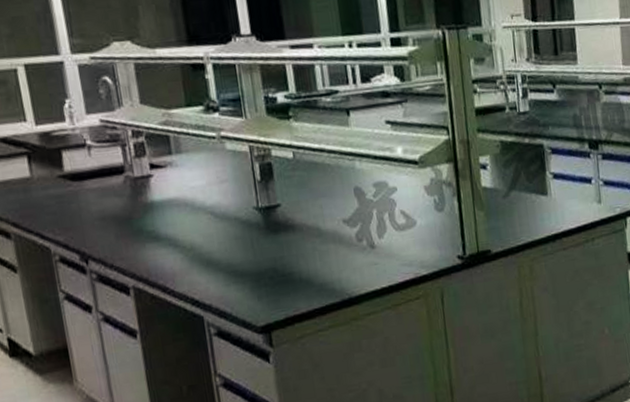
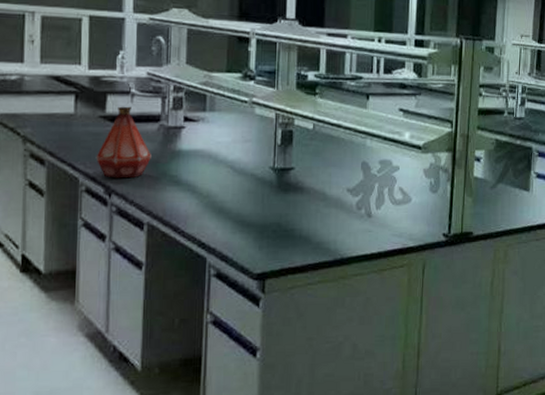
bottle: none [63,160,123,243] -> present [95,106,151,178]

